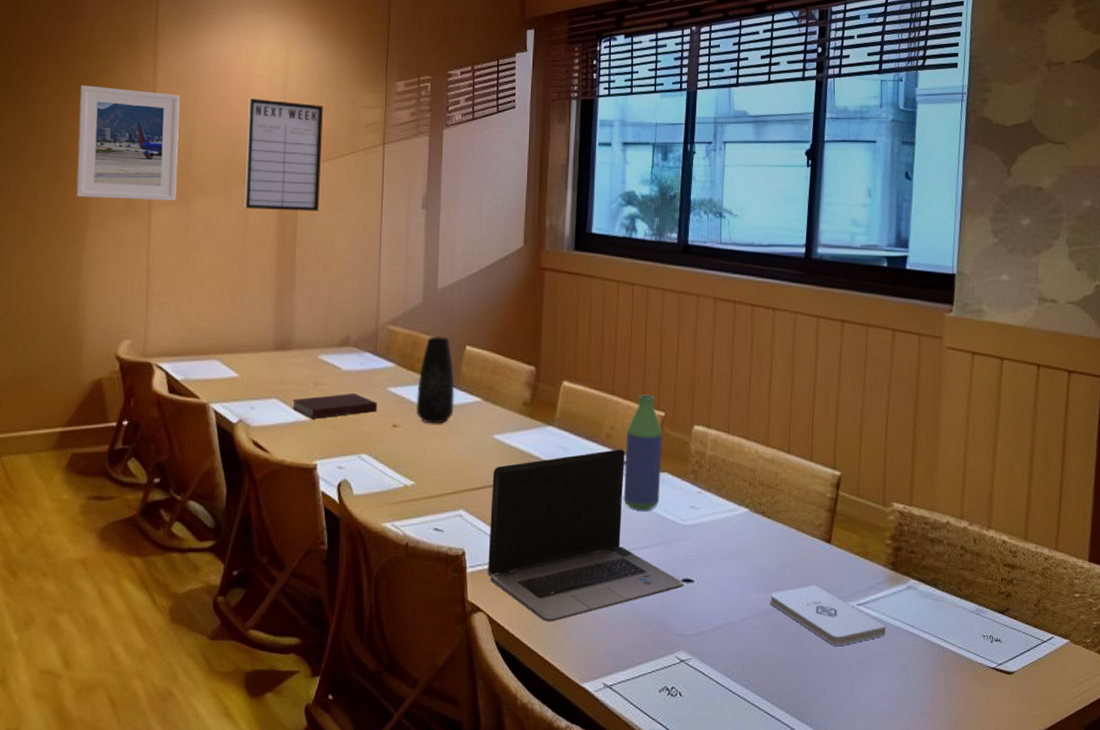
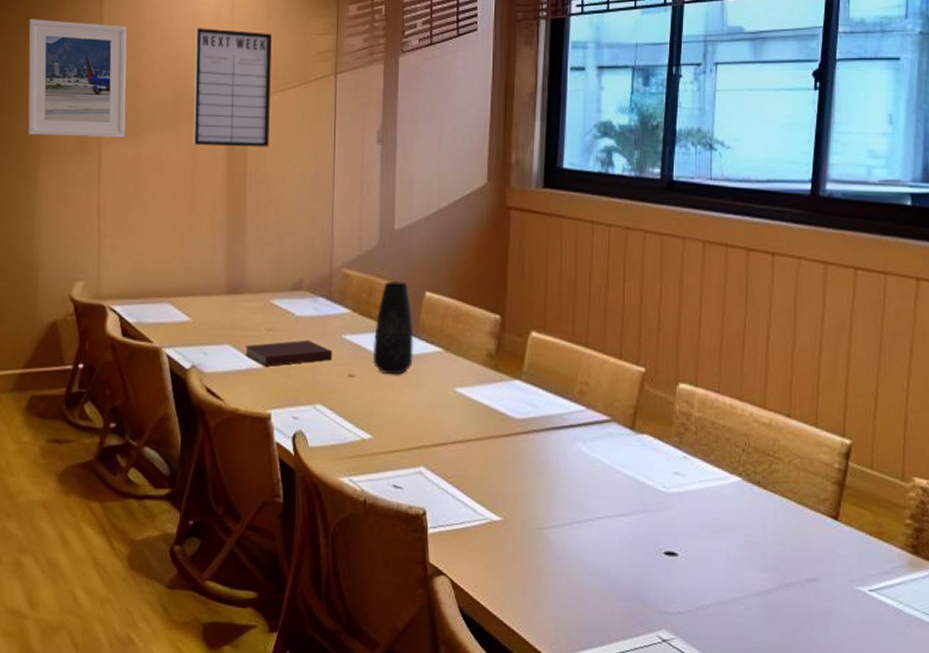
laptop computer: present [488,449,684,622] -> none [450,407,667,591]
bottle: present [623,394,663,511] -> none [598,348,644,475]
notepad: present [770,584,887,647] -> none [766,565,904,636]

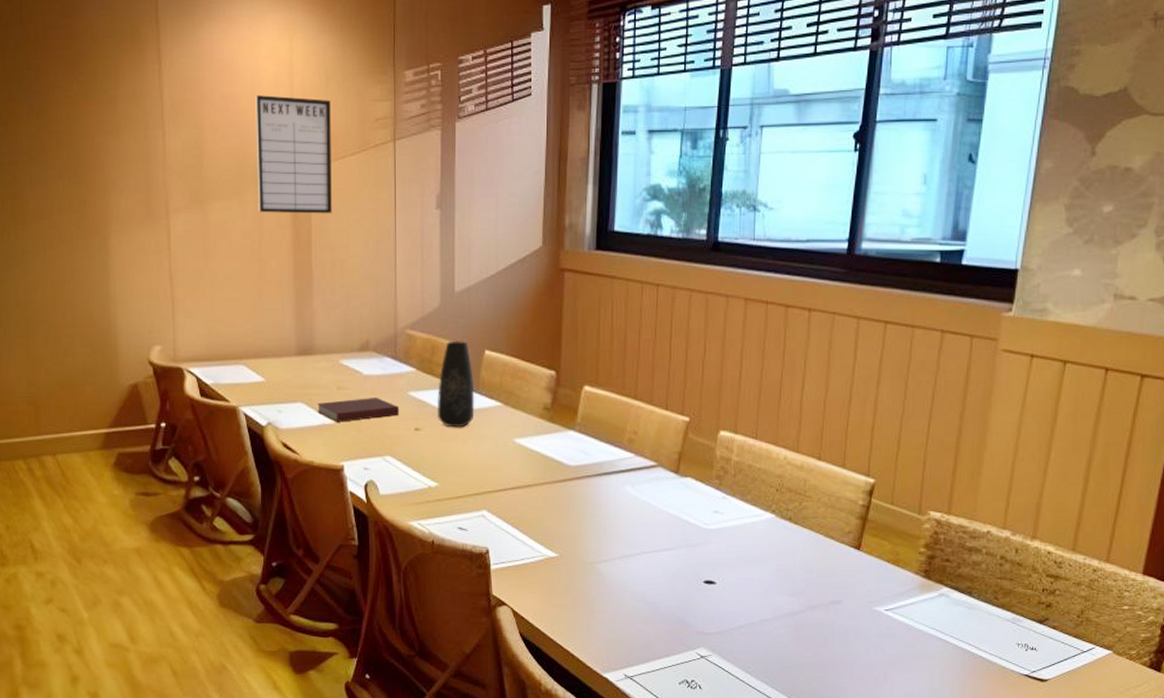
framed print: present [28,19,127,138] -> none [89,87,191,206]

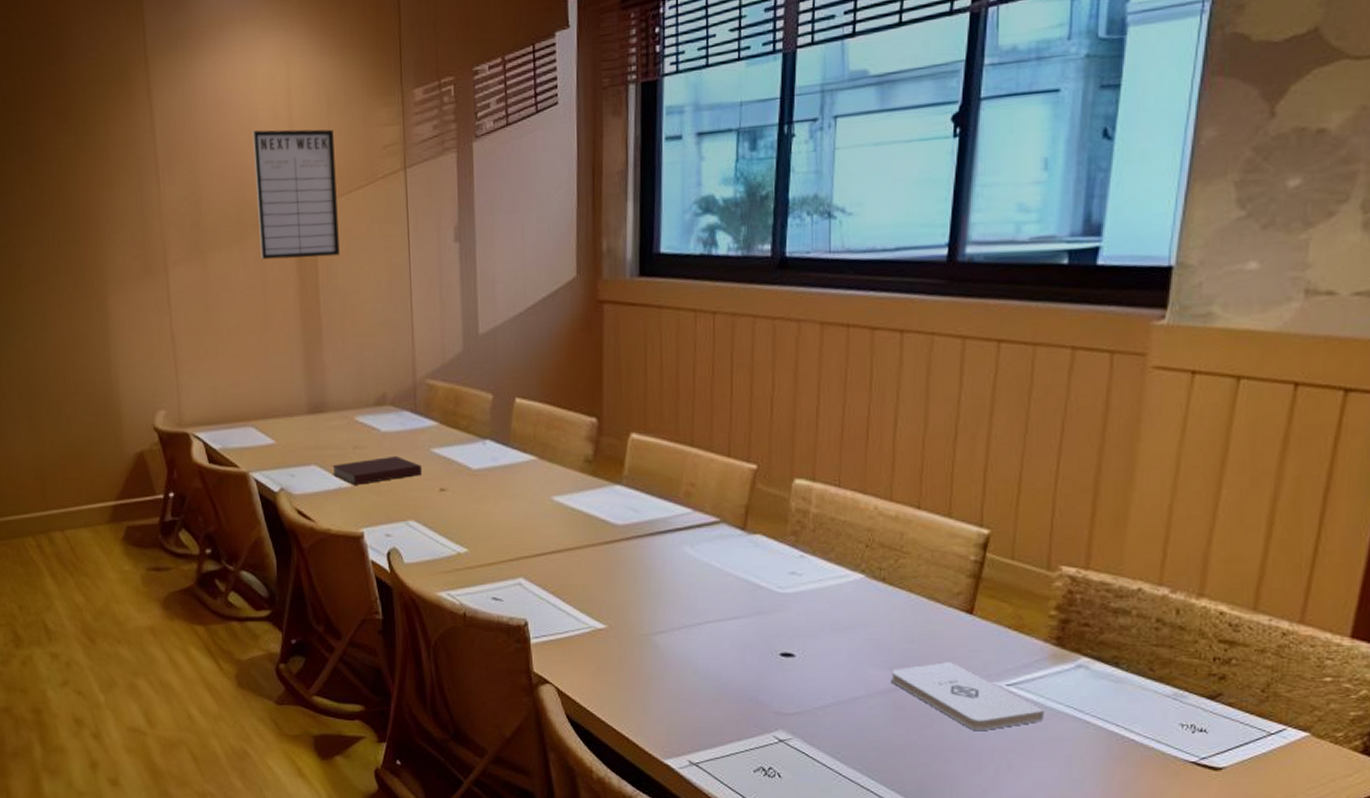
vase: present [437,340,475,428] -> none [463,388,506,487]
notepad: none [794,589,915,649] -> present [891,661,1045,732]

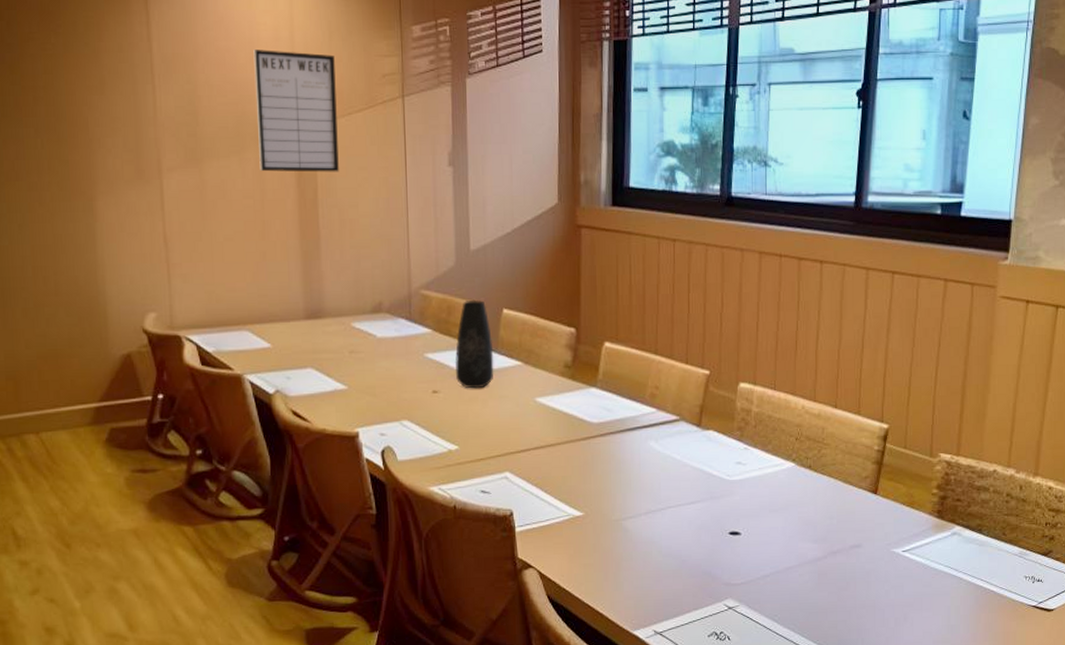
notebook: present [332,455,423,485] -> none [328,360,417,387]
vase: none [463,388,506,487] -> present [454,299,494,389]
notepad: present [891,661,1045,732] -> none [816,533,931,591]

